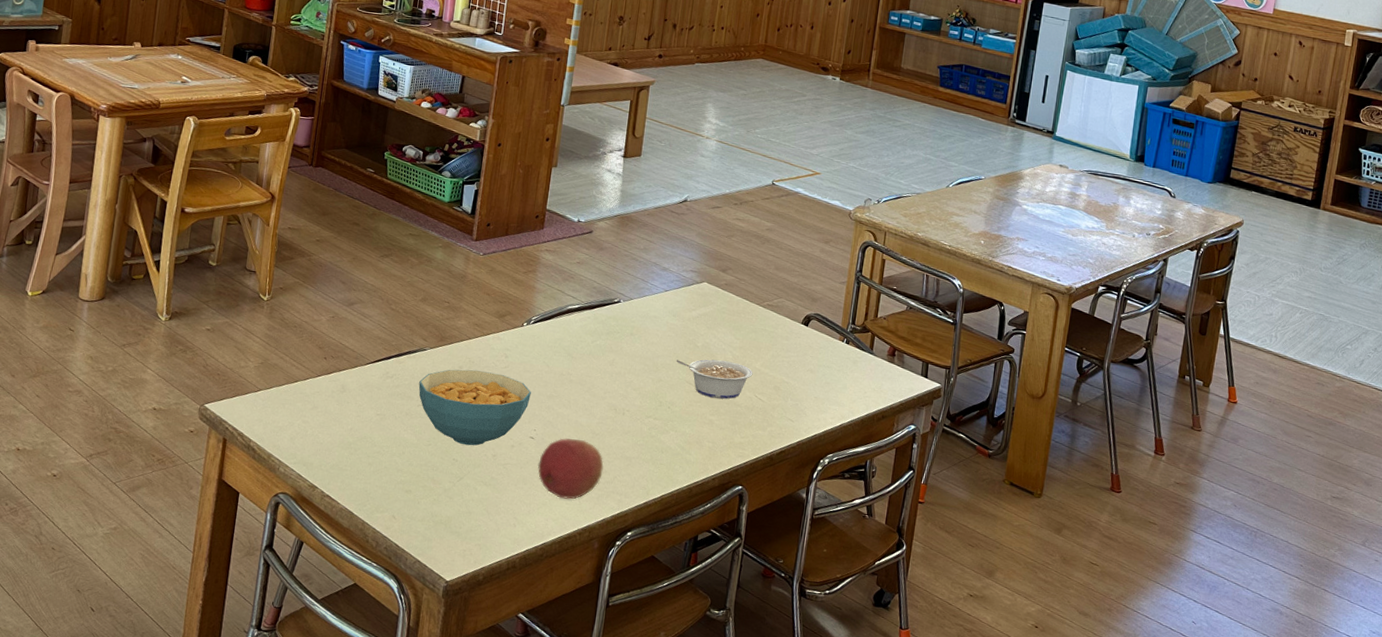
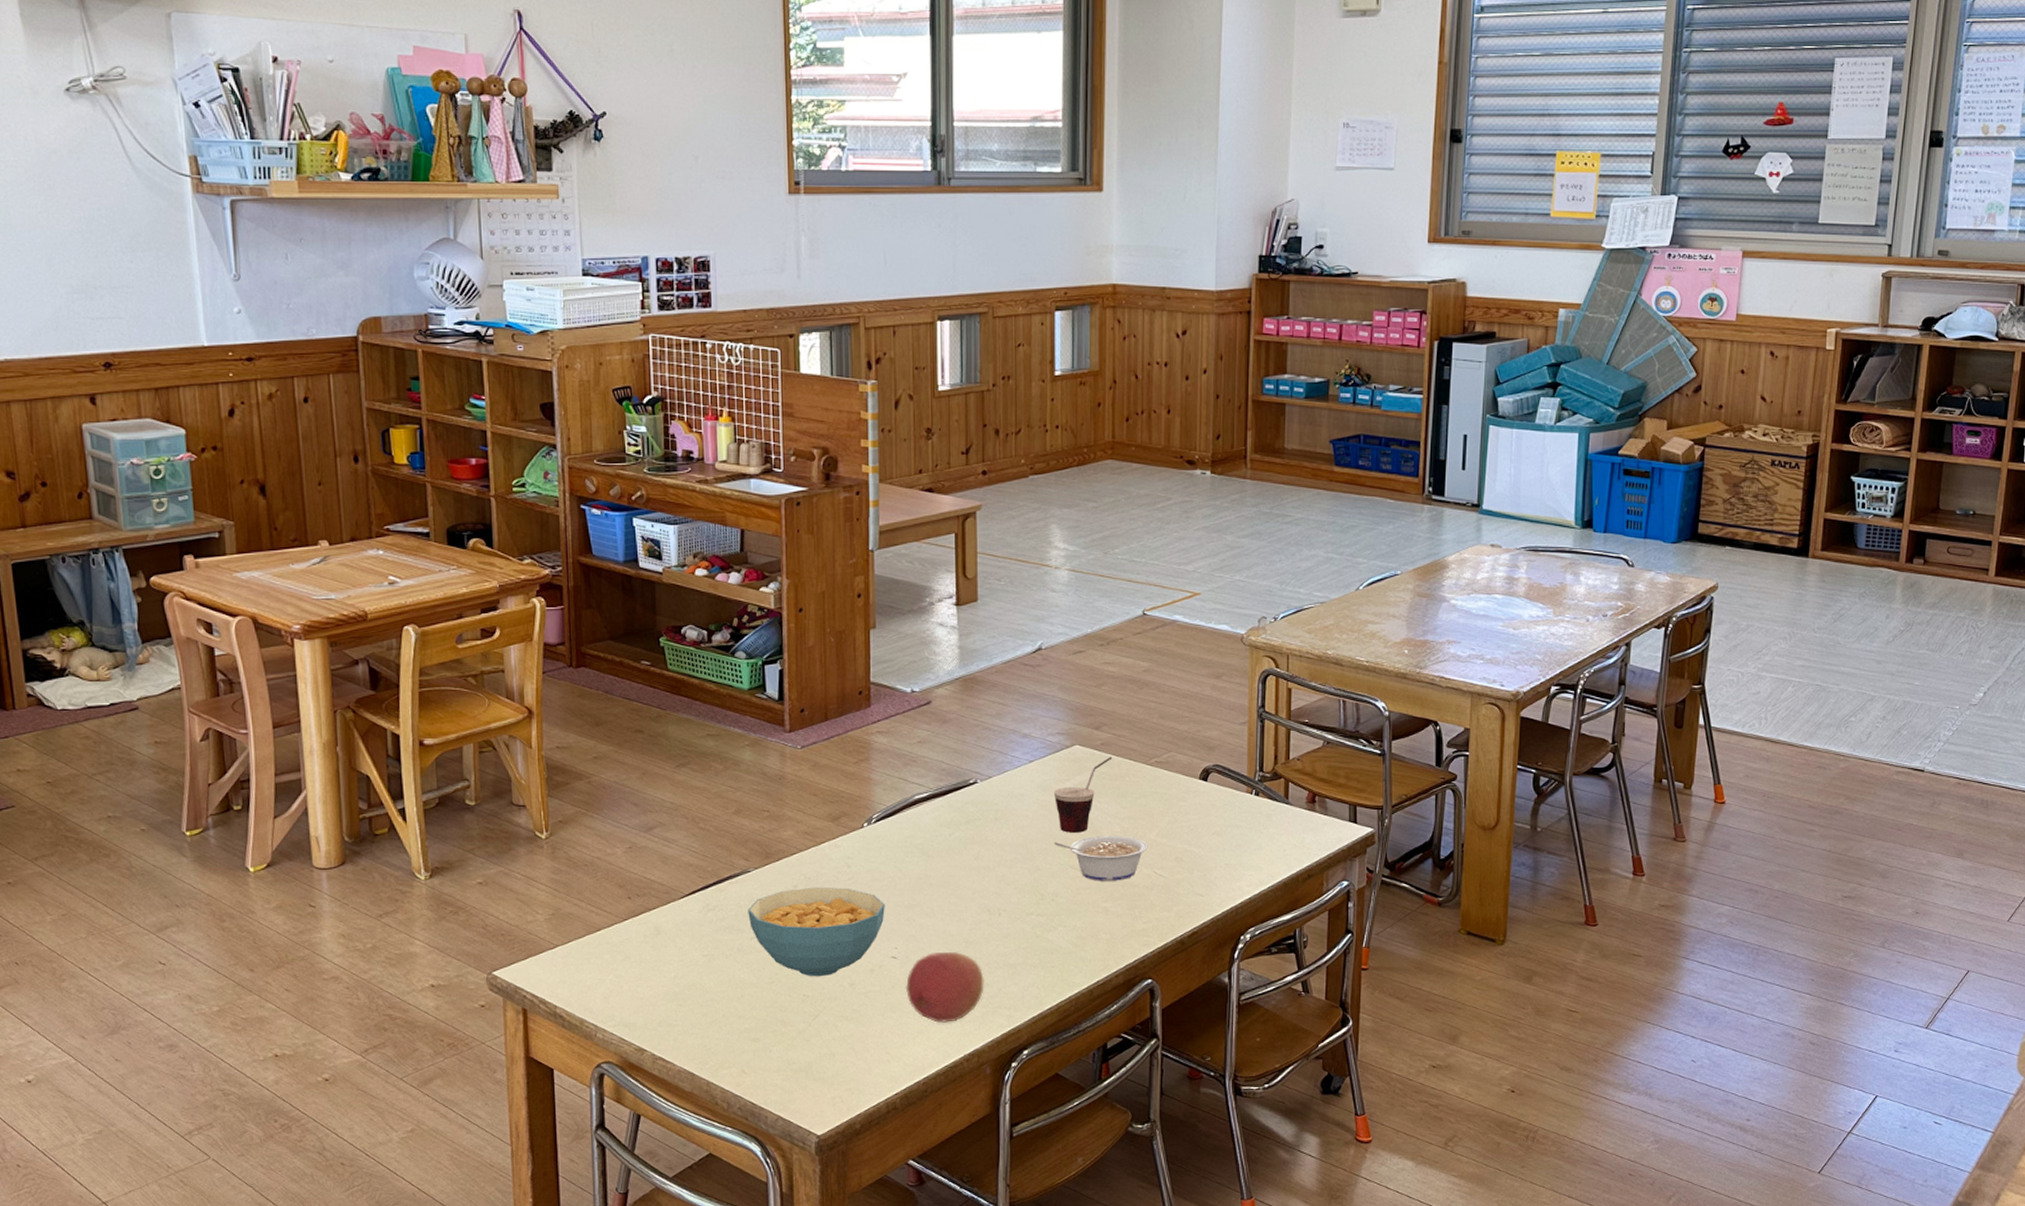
cup: none [681,295,733,355] -> present [1053,757,1113,833]

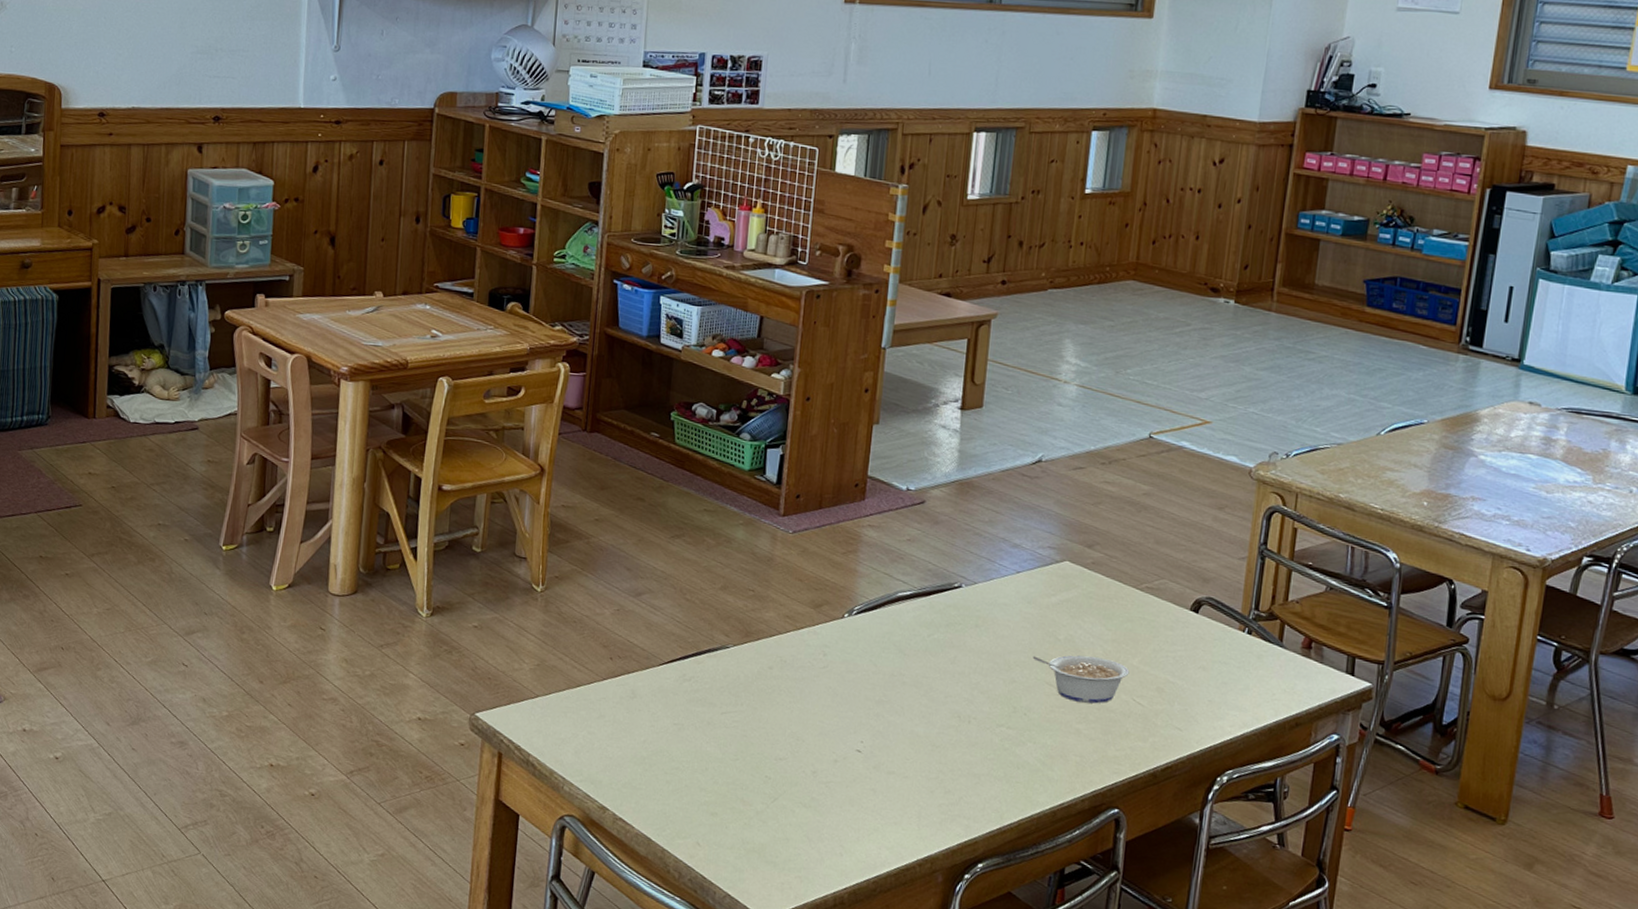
cereal bowl: present [748,887,885,977] -> none [721,670,856,761]
fruit: present [905,951,984,1023] -> none [866,751,947,824]
cup: present [1053,757,1113,833] -> none [1037,577,1102,650]

